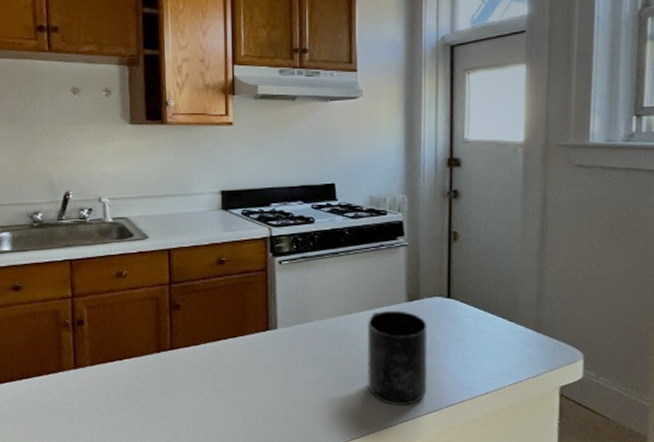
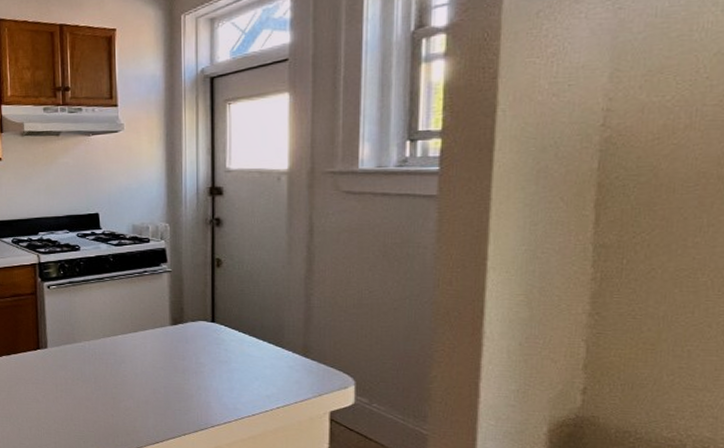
mug: present [367,310,427,405] -> none [133,333,193,424]

